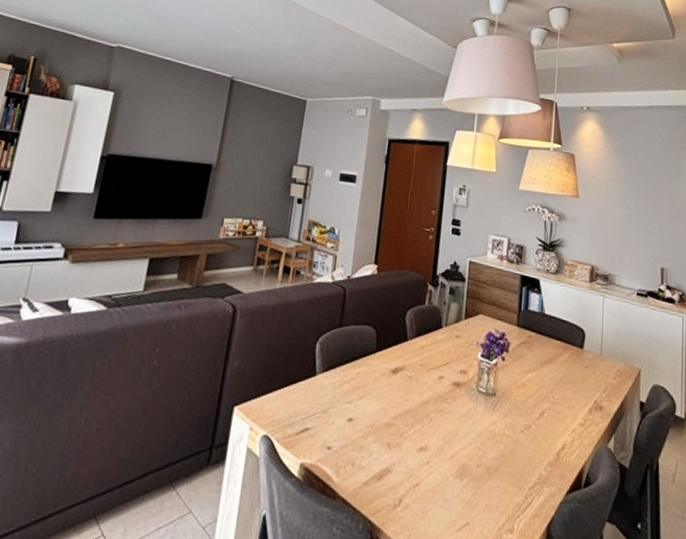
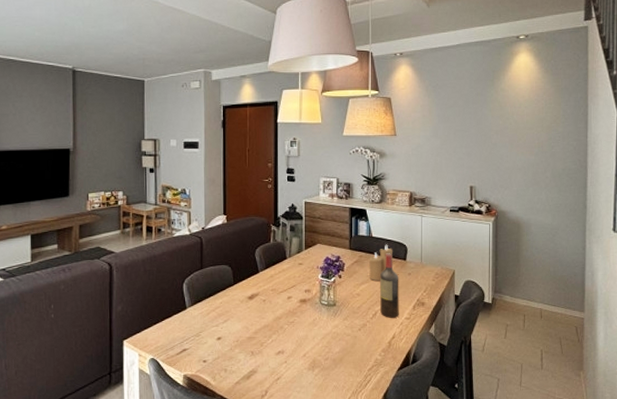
candle: none [537,325,569,372] -> present [368,244,394,282]
wine bottle: none [549,337,574,422] -> present [379,253,399,318]

